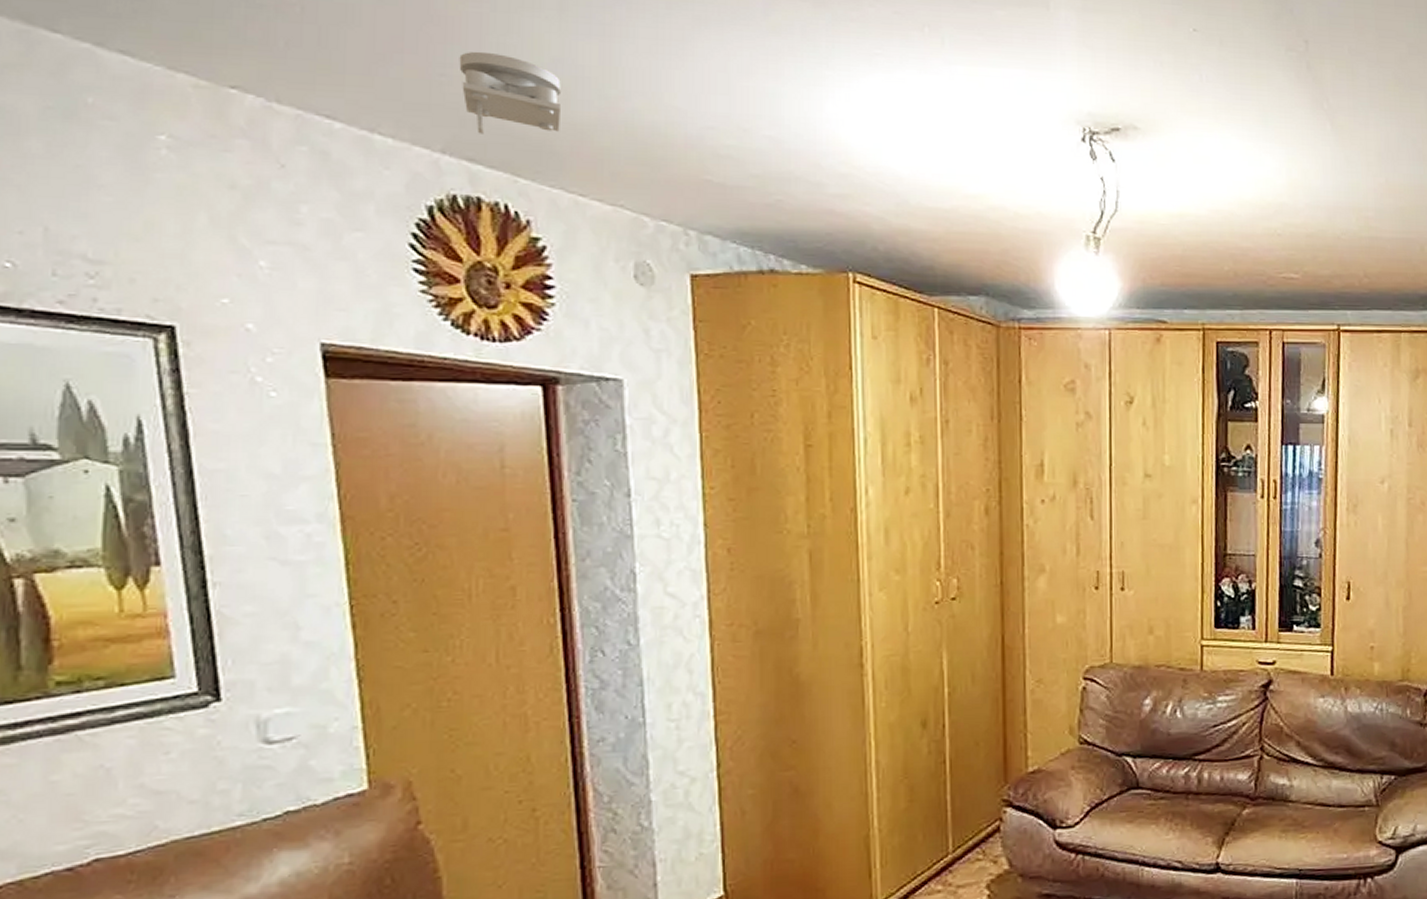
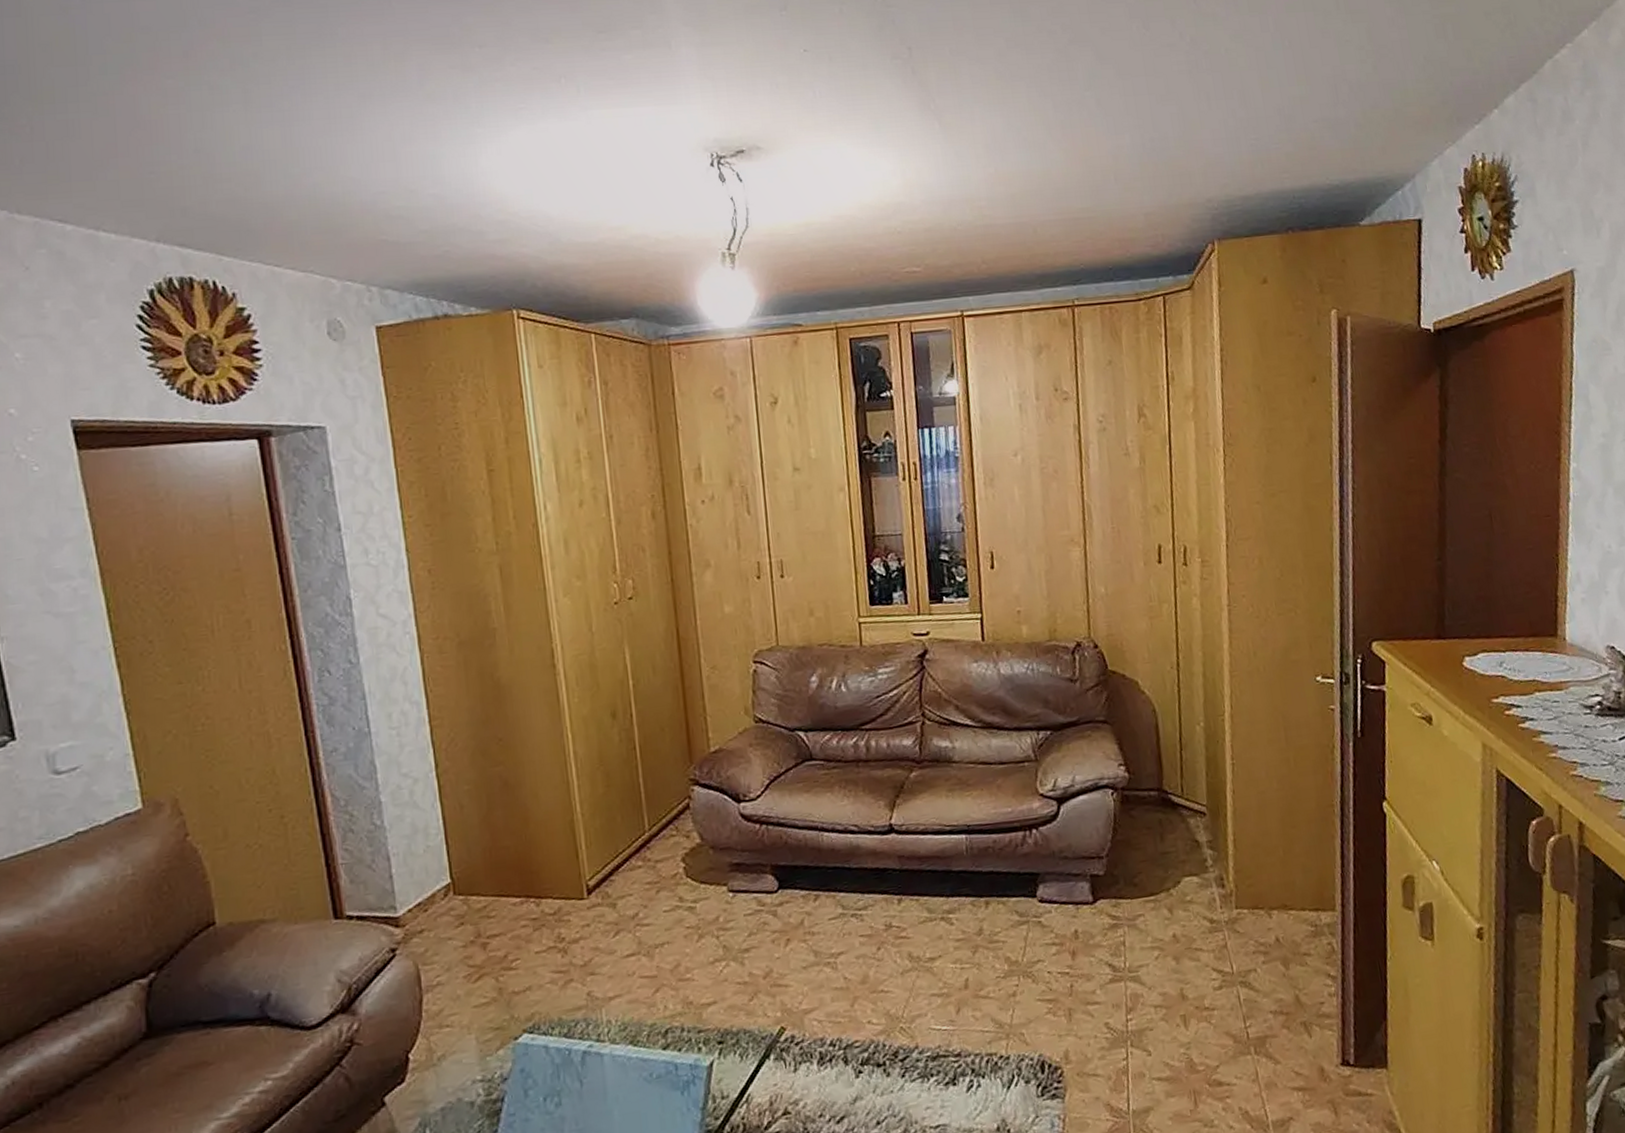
smoke detector: present [459,51,561,134] -> none [164,147,254,221]

